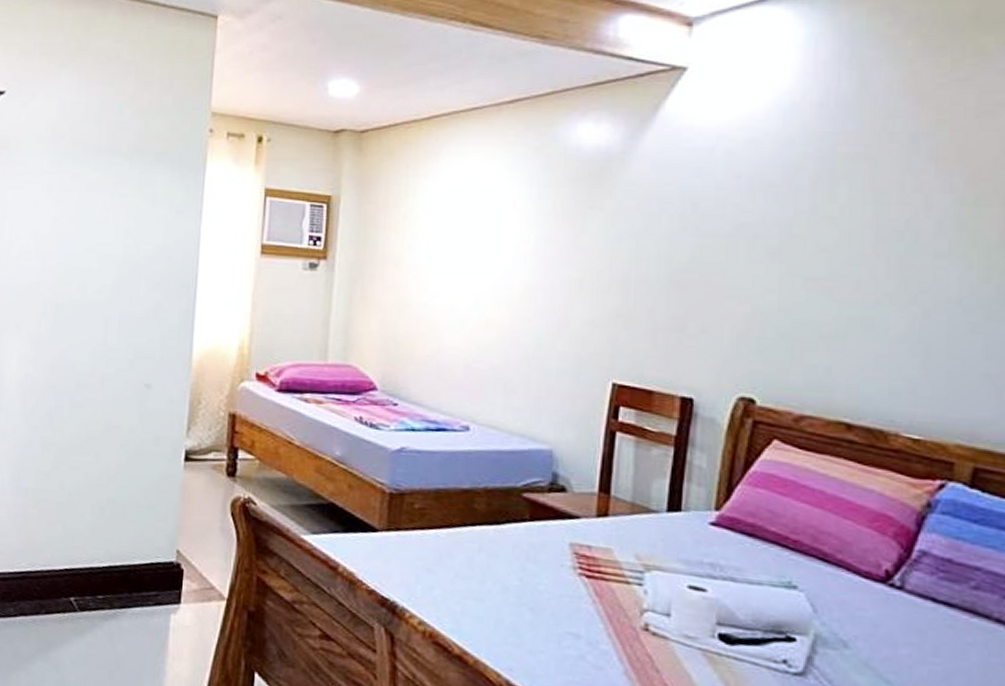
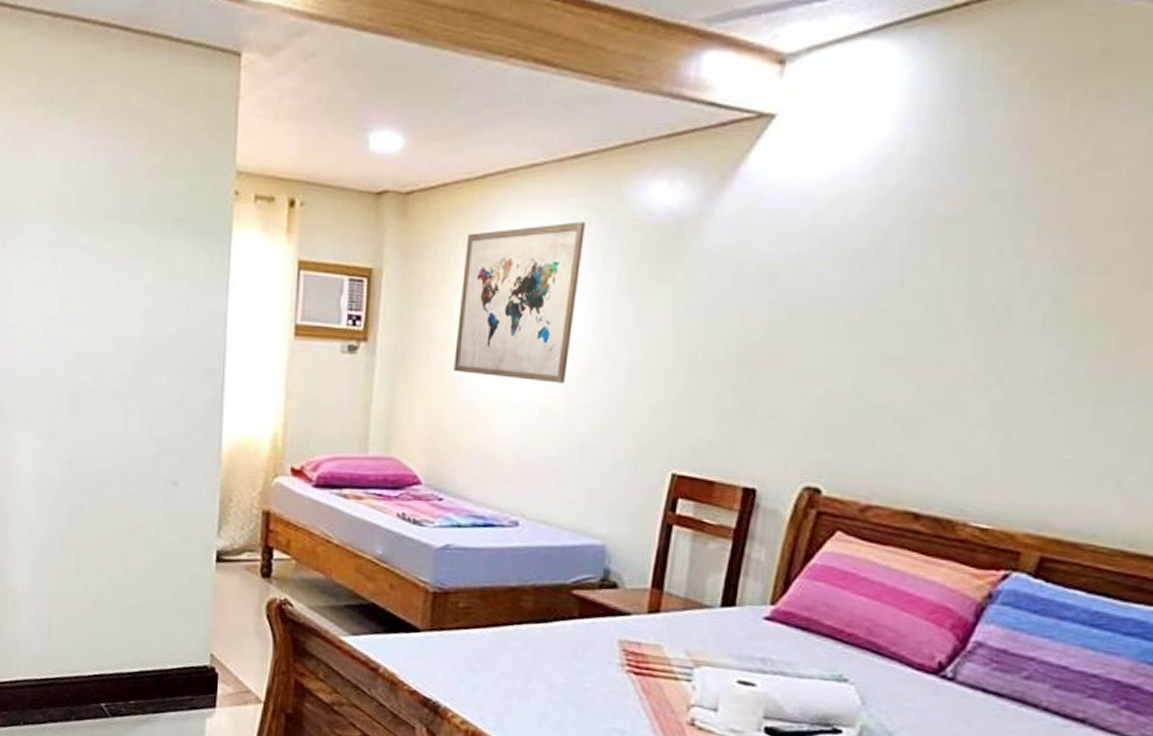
wall art: none [406,156,522,299] -> present [453,221,585,383]

